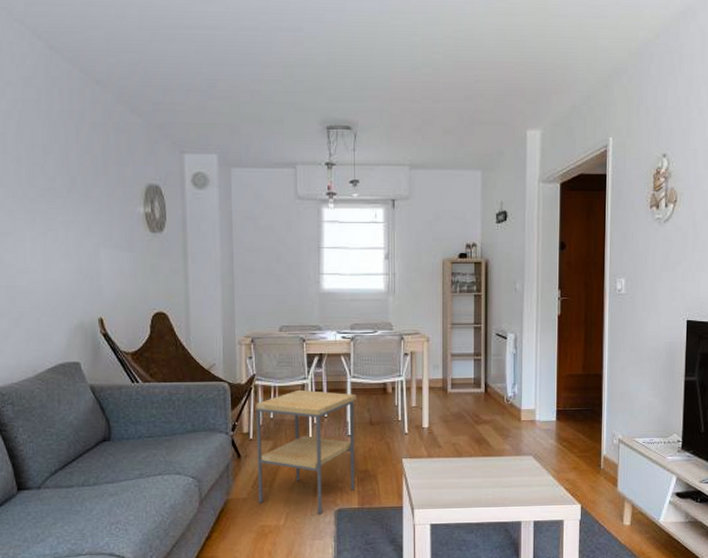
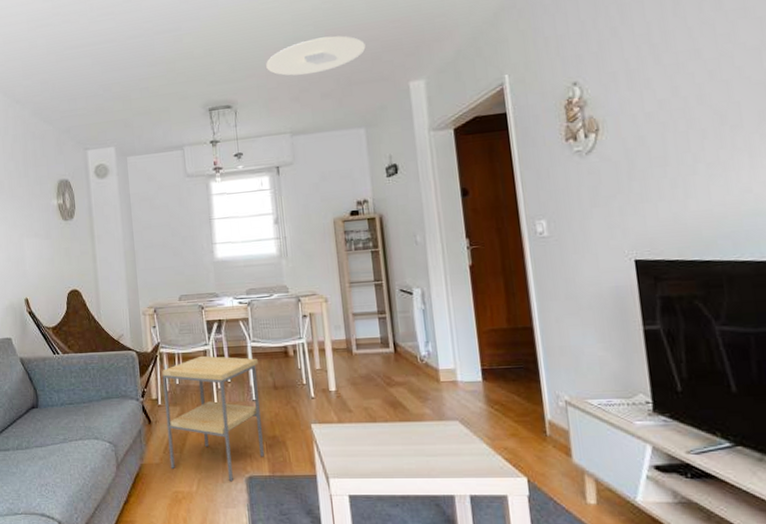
ceiling light: none [391,68,491,106] -> present [266,35,366,76]

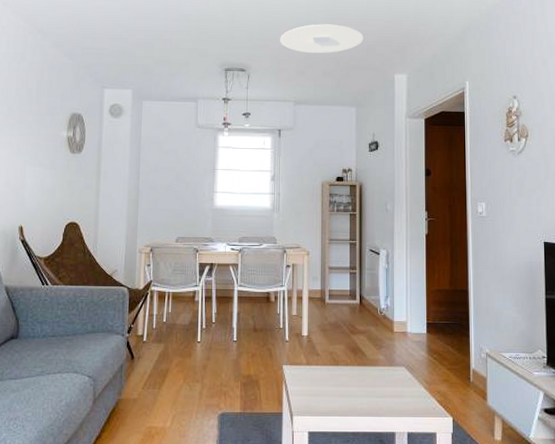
side table: present [162,355,264,482] -> none [147,296,242,418]

